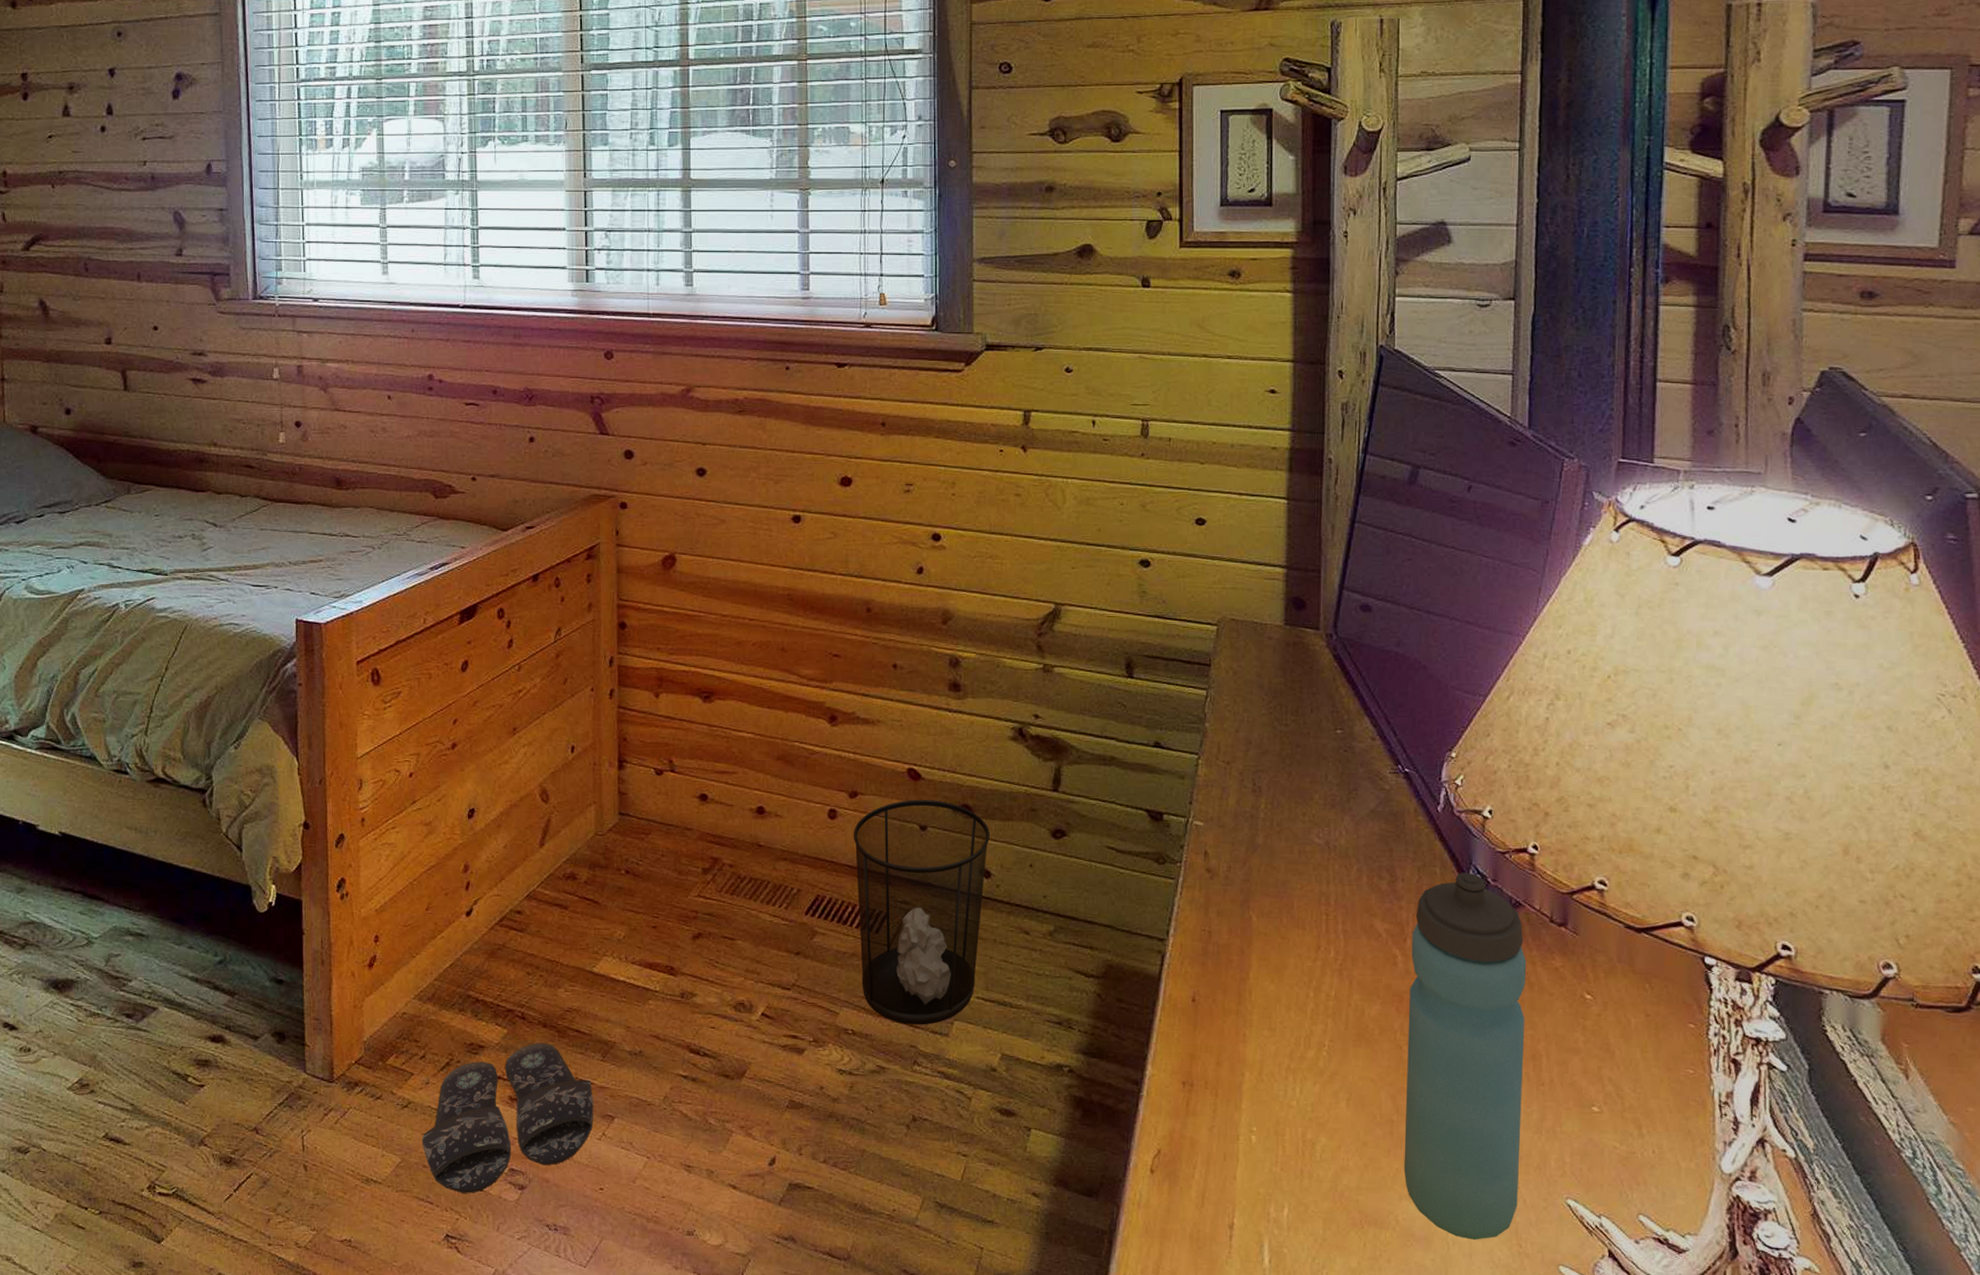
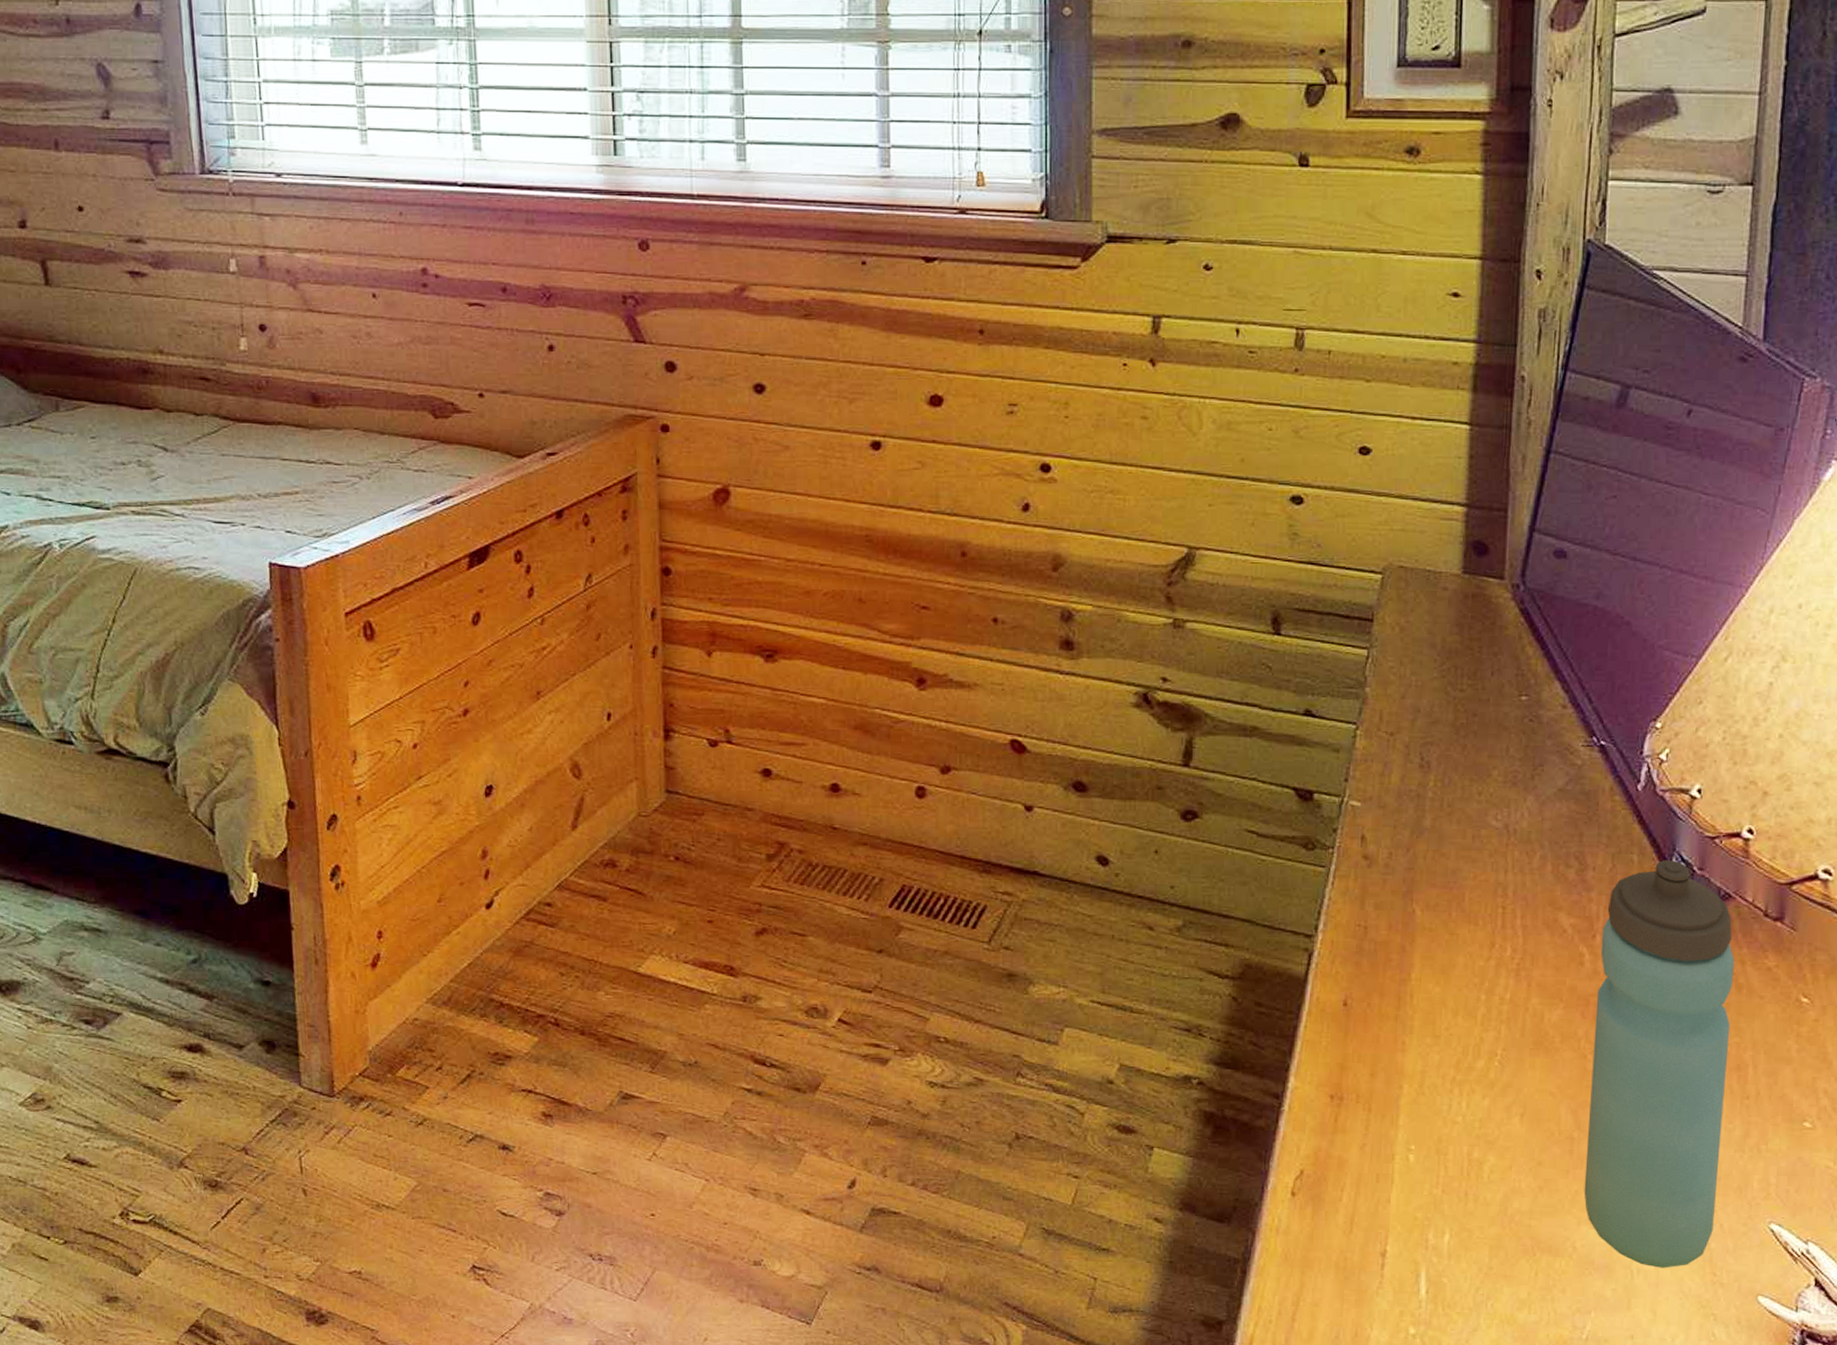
slippers: present [421,1042,594,1193] -> none [440,1052,643,1220]
waste bin: present [853,800,990,1025] -> none [945,776,1108,1032]

